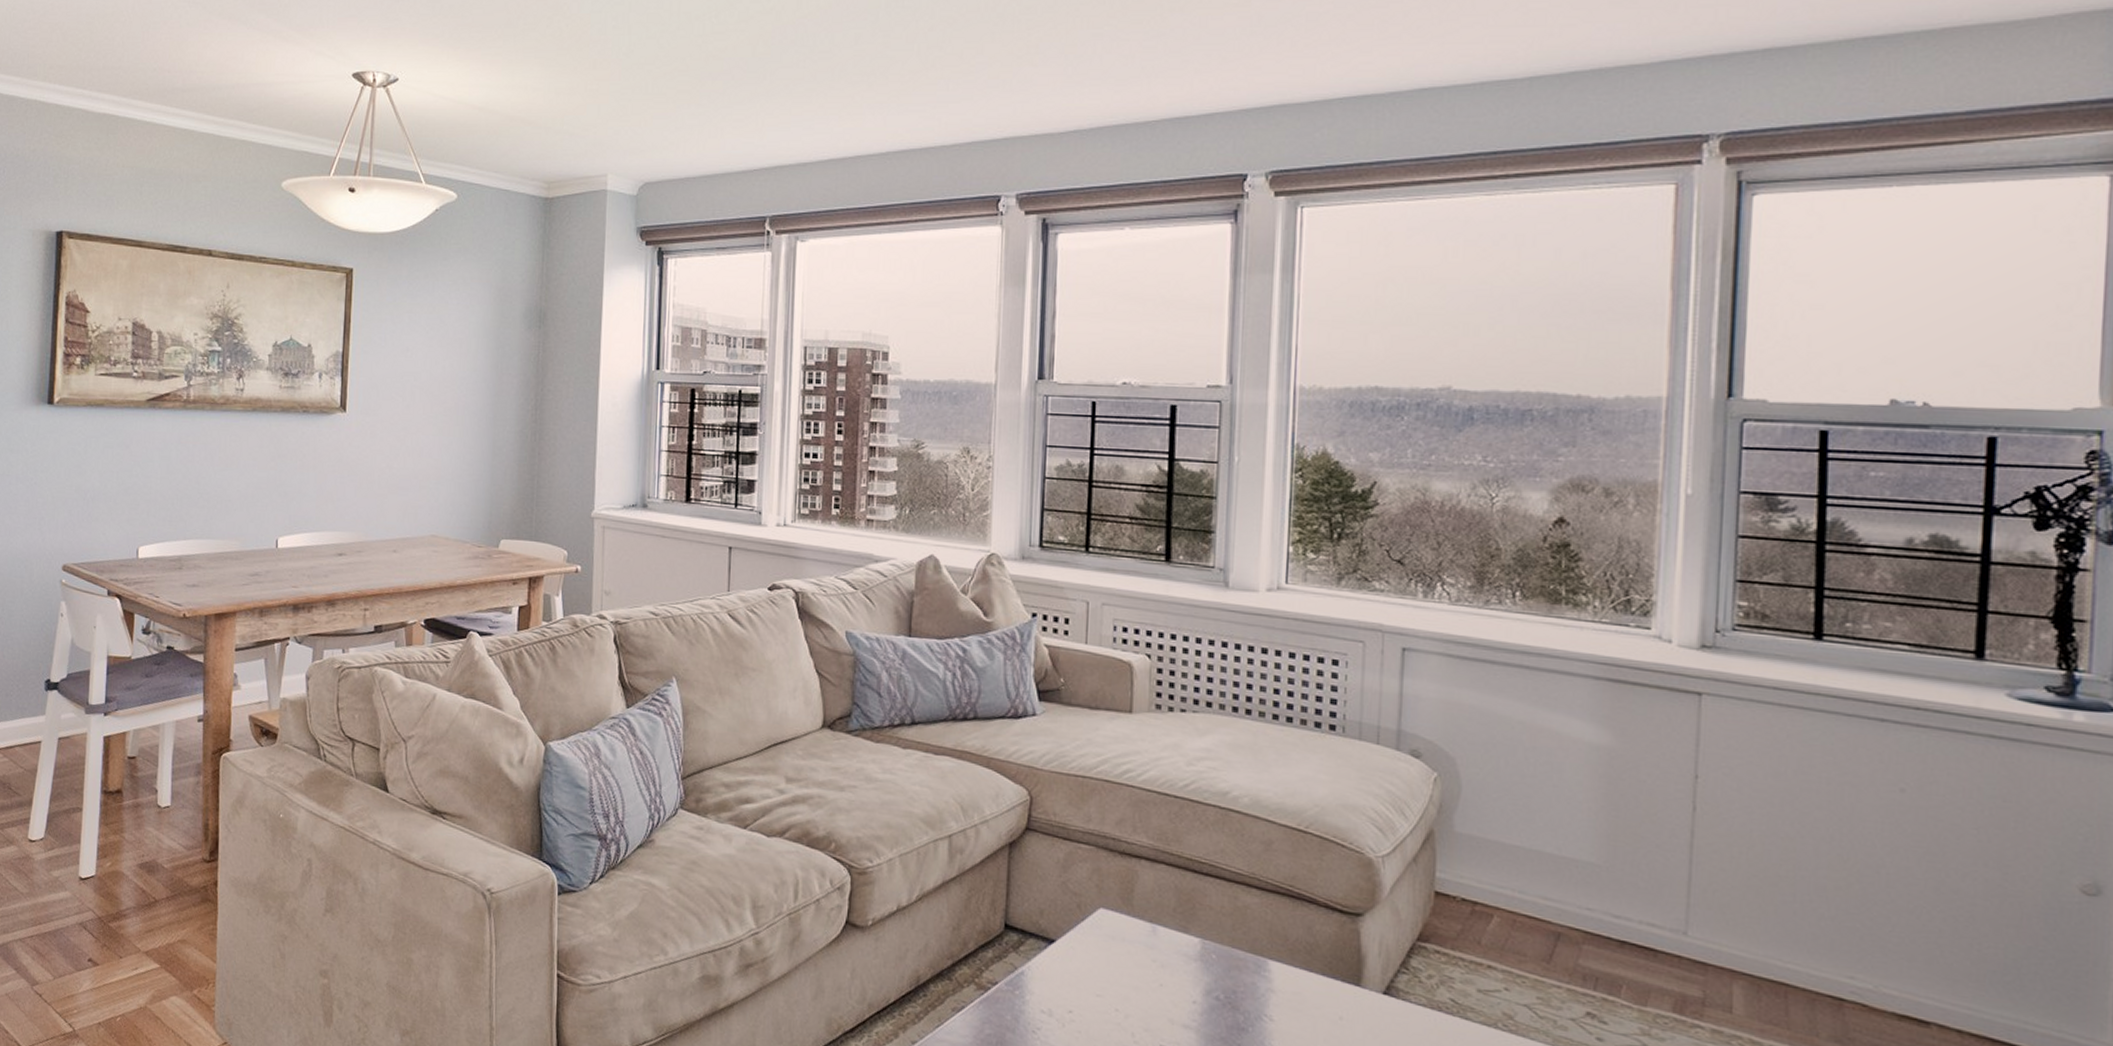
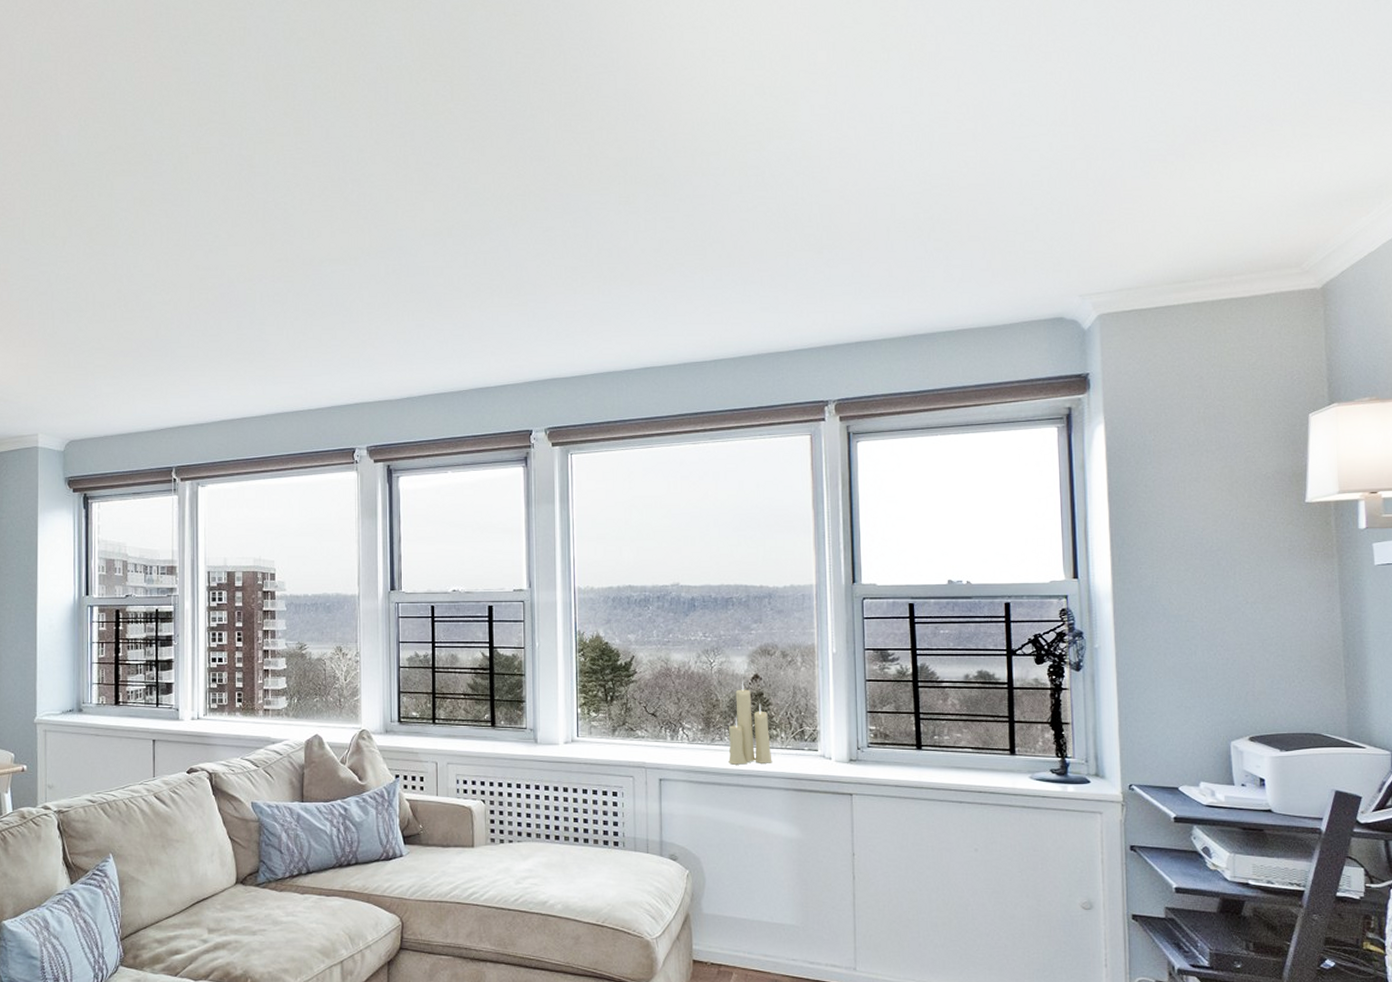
candle: none [1509,525,1578,641] -> present [728,681,772,765]

